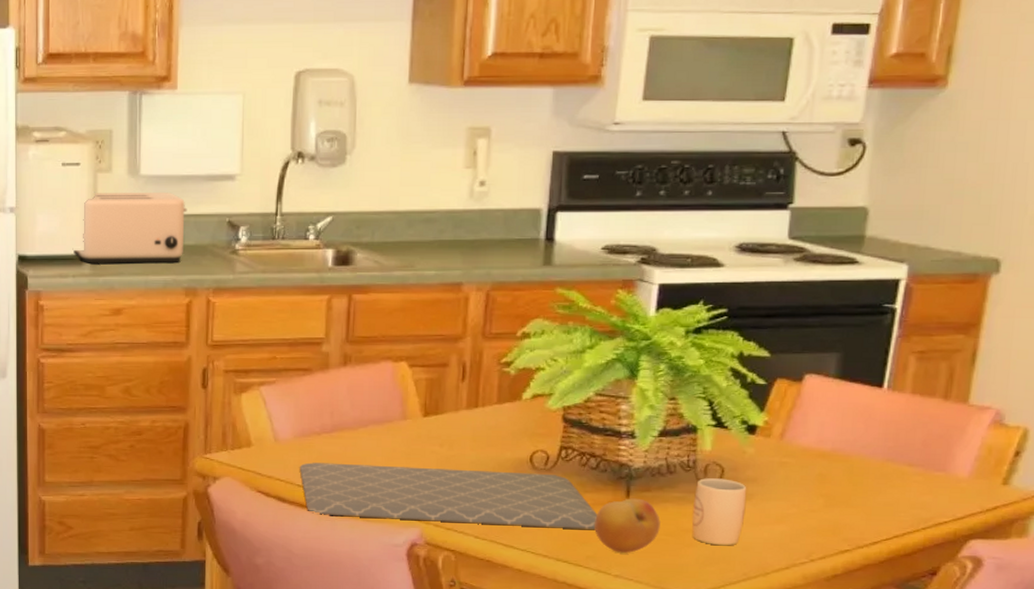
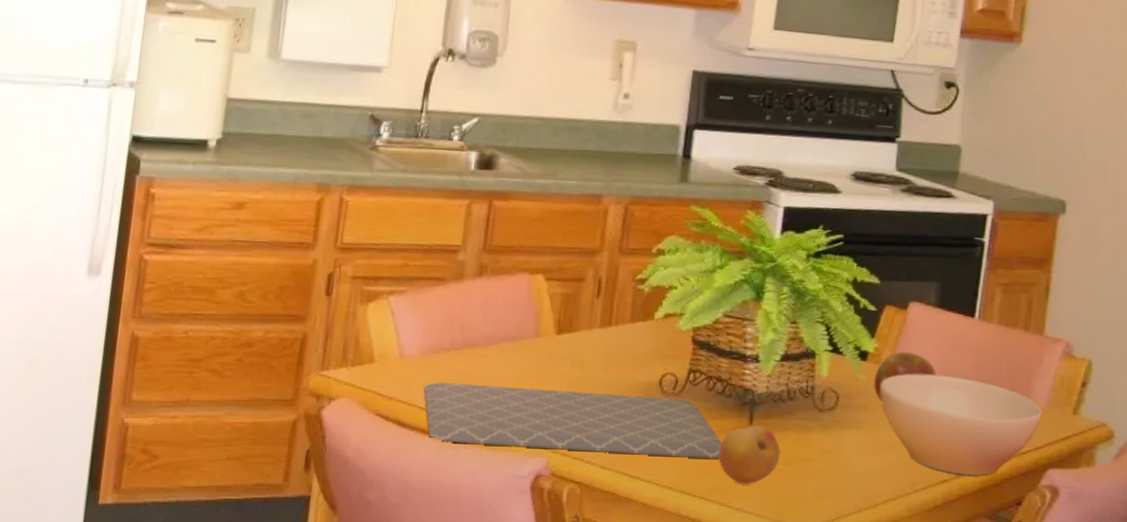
toaster: present [72,193,187,265] -> none [196,74,328,156]
mug: present [691,478,747,546] -> none [809,405,859,476]
fruit: none [762,424,837,474] -> present [873,351,937,401]
bowl: none [770,446,964,546] -> present [879,374,1042,476]

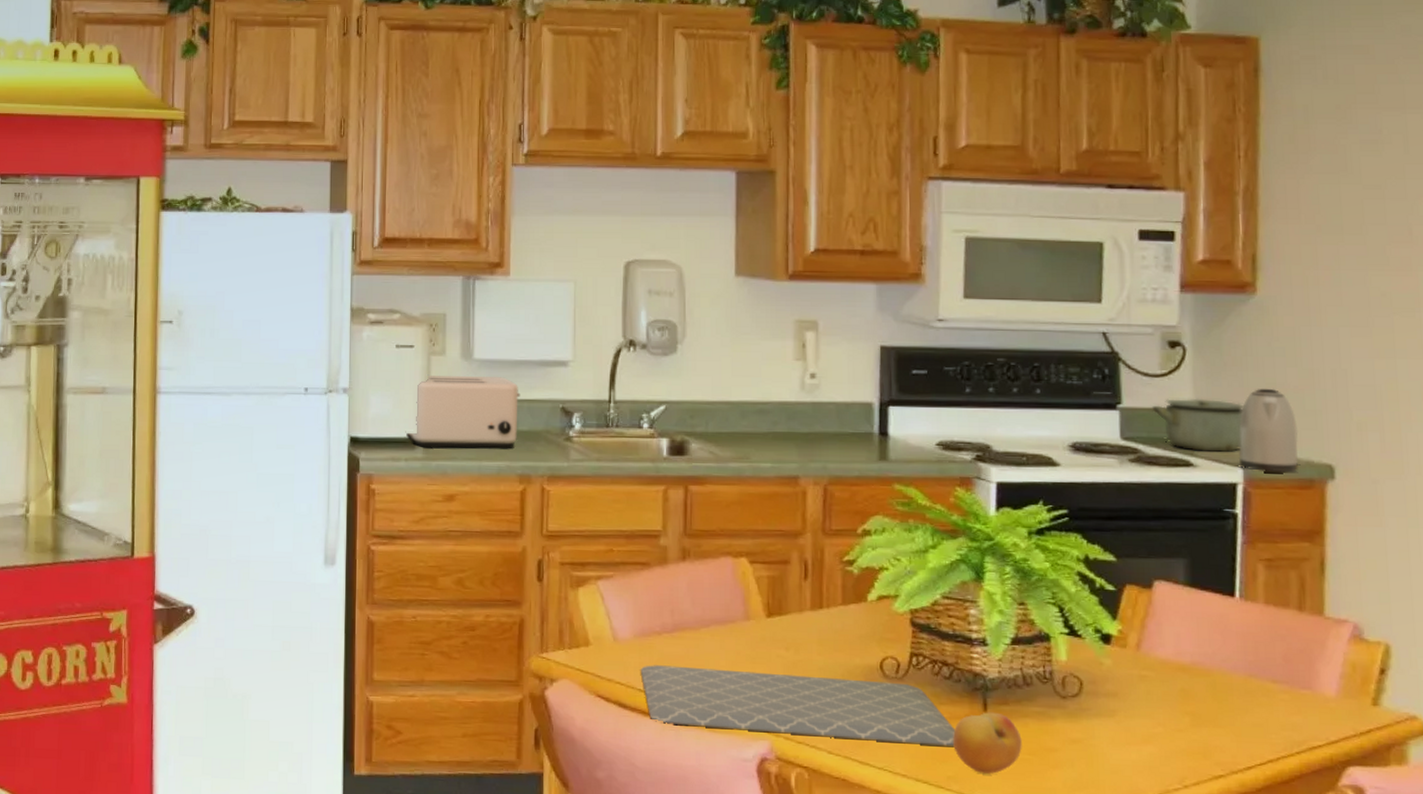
toaster: none [196,74,328,156] -> present [405,376,521,449]
fruit: present [873,351,937,401] -> none [1121,634,1196,688]
bowl: present [879,374,1042,476] -> none [1129,658,1333,772]
cooking pot: none [925,135,1000,186] -> present [1152,398,1244,452]
kettle: none [991,129,1041,207] -> present [1238,388,1298,473]

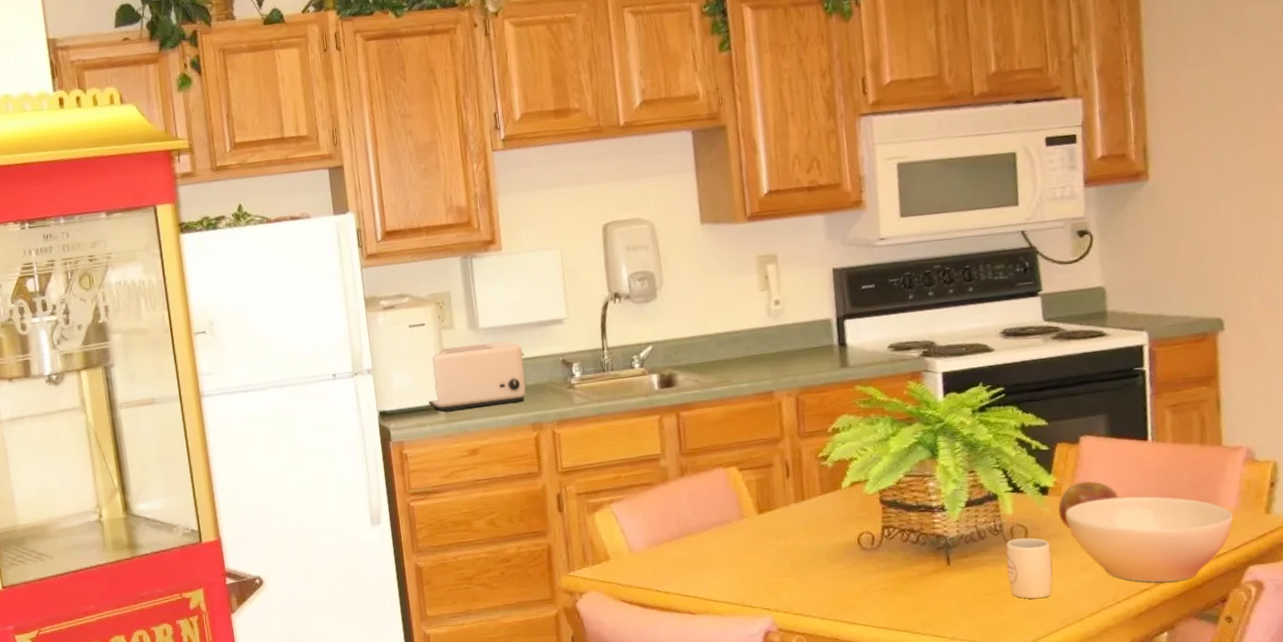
placemat: present [640,665,956,748] -> none [655,552,926,616]
fruit: present [953,712,1022,774] -> none [924,565,982,617]
mug: none [1053,691,1110,768] -> present [1006,537,1053,599]
fruit: none [1121,634,1196,688] -> present [1058,481,1119,528]
bowl: none [1129,658,1333,772] -> present [1065,496,1234,583]
cooking pot: present [1152,398,1244,452] -> none [1067,276,1145,323]
kettle: present [1238,388,1298,473] -> none [1141,260,1193,332]

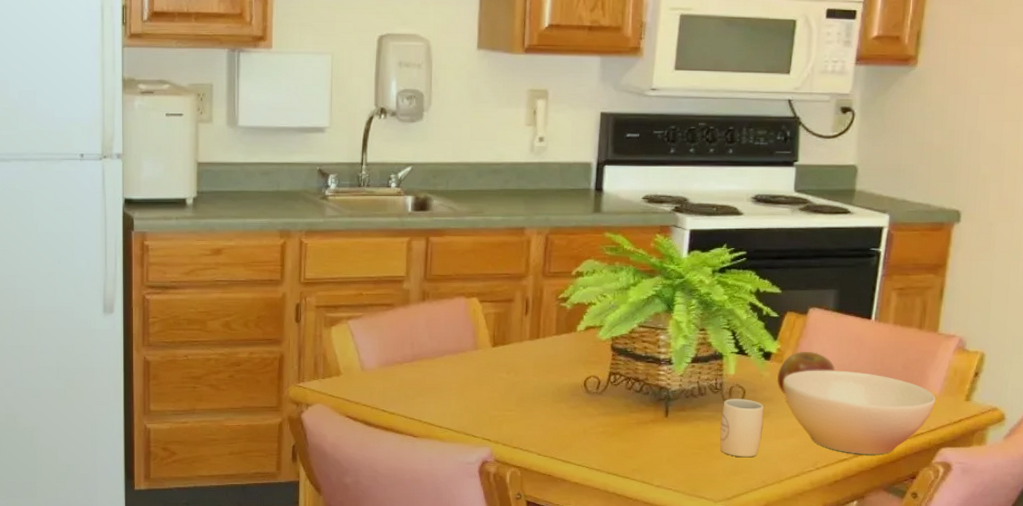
toaster: present [427,340,526,412] -> none [176,142,282,208]

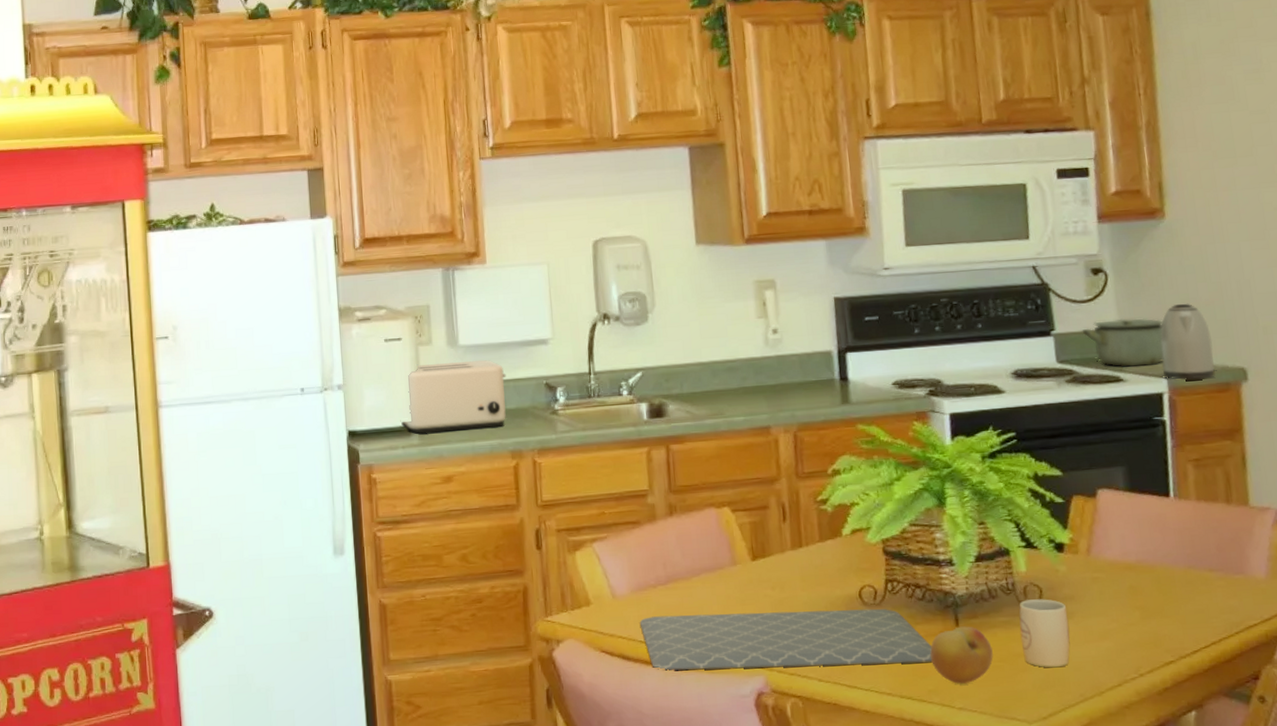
toaster: none [176,142,282,208] -> present [400,360,506,435]
placemat: none [383,389,642,446] -> present [639,608,933,671]
fruit: none [639,417,694,465] -> present [930,626,993,684]
fruit: present [776,351,835,394] -> none [1075,539,1140,590]
bowl: present [782,370,936,455] -> none [1082,557,1264,655]
cooking pot: none [822,156,896,201] -> present [1082,318,1163,367]
kettle: none [887,147,936,218] -> present [1160,303,1215,380]

